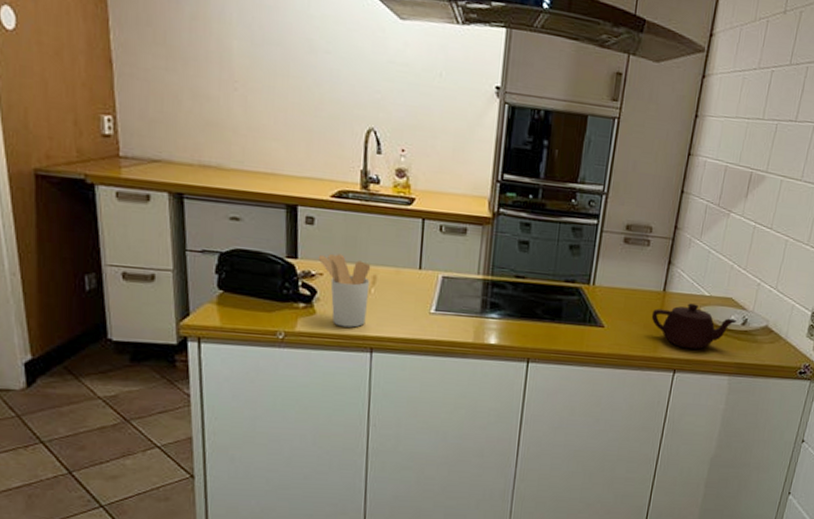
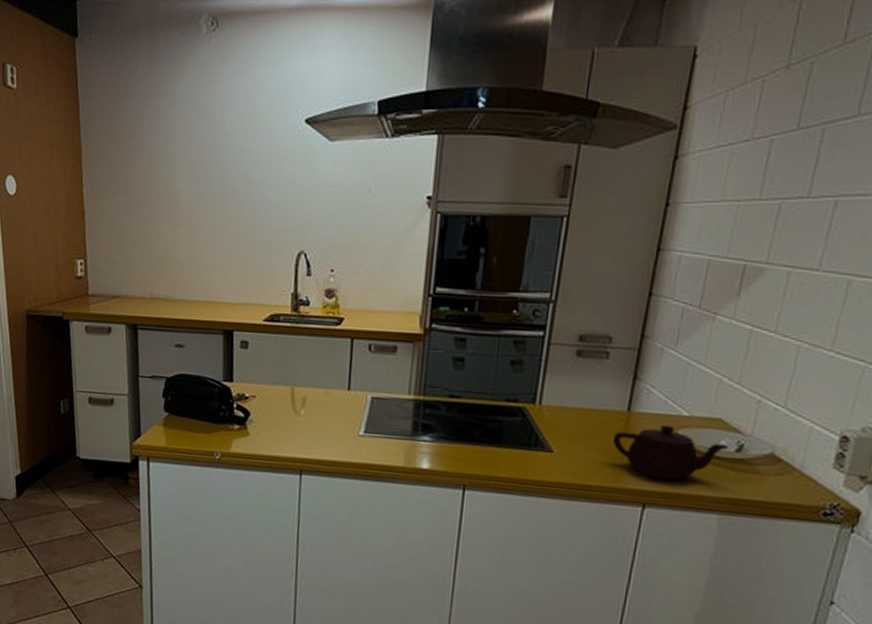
utensil holder: present [318,253,371,328] -> none [251,376,301,449]

